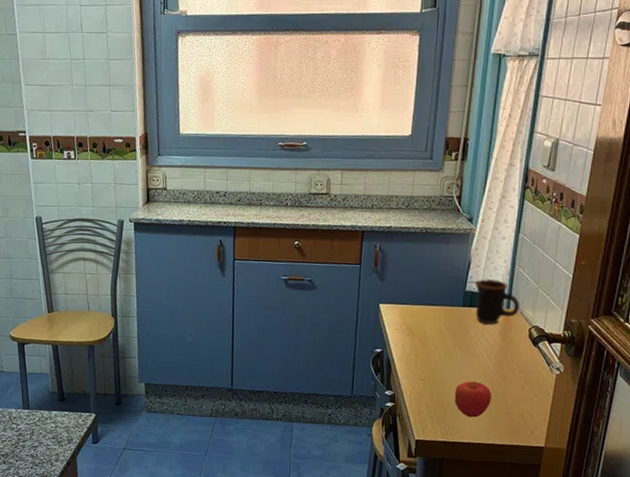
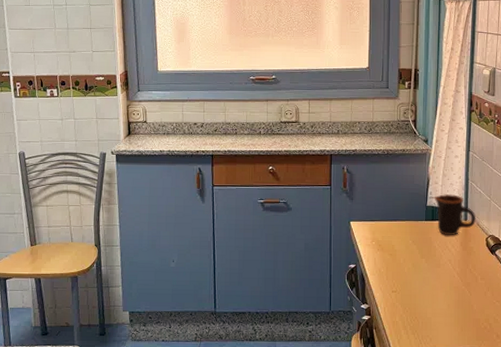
apple: present [454,381,492,418] -> none [425,290,458,325]

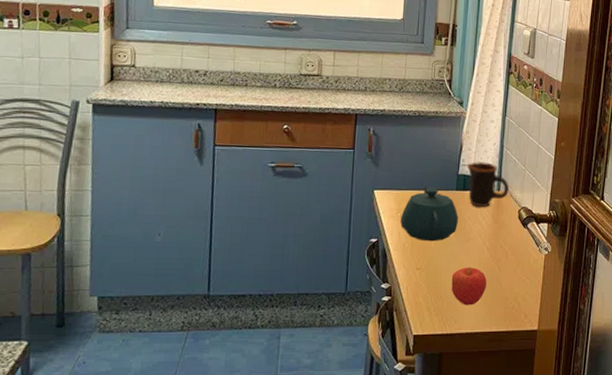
teapot: none [376,215,429,267] -> present [400,184,459,242]
apple: none [425,290,458,325] -> present [451,267,487,306]

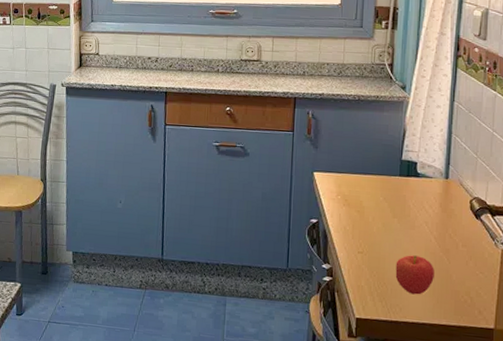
teapot: present [400,184,459,242] -> none [341,168,403,227]
mug: present [467,162,509,207] -> none [411,148,458,195]

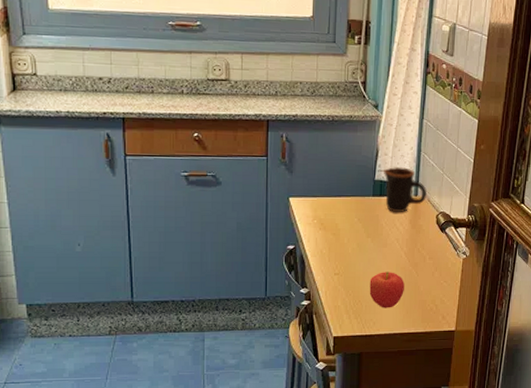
mug: none [411,148,458,195] -> present [384,167,427,213]

